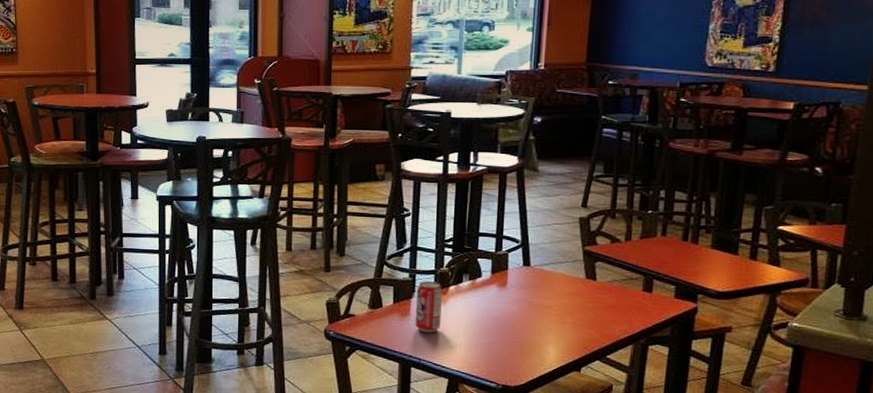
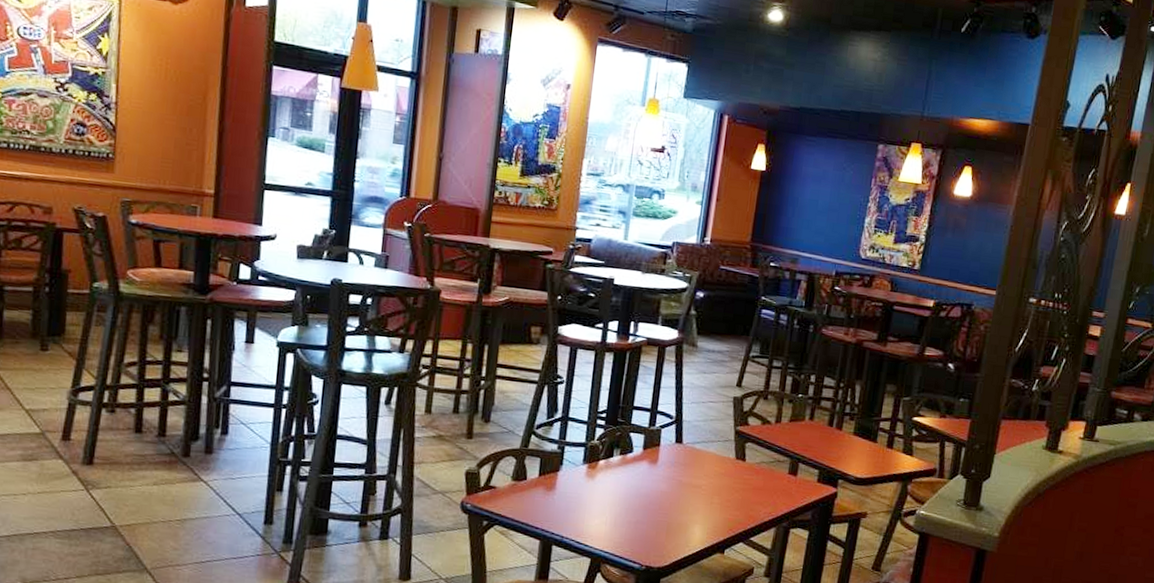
beverage can: present [415,281,442,333] -> none [560,454,592,510]

